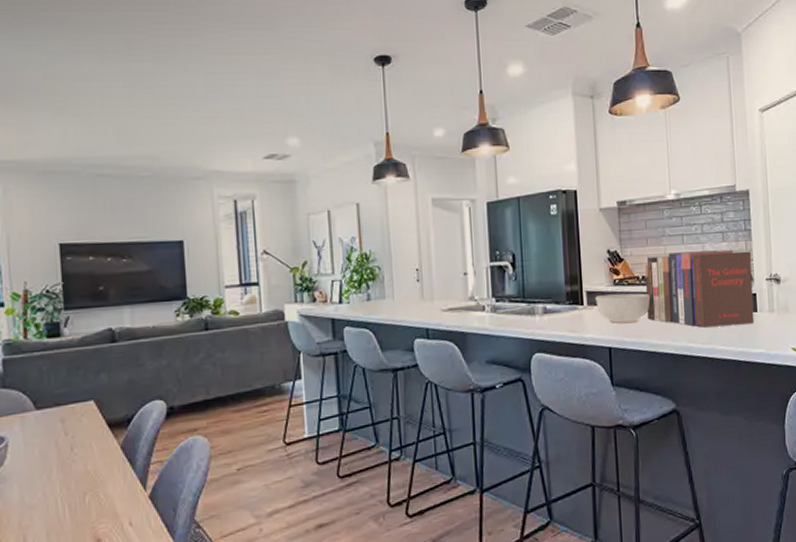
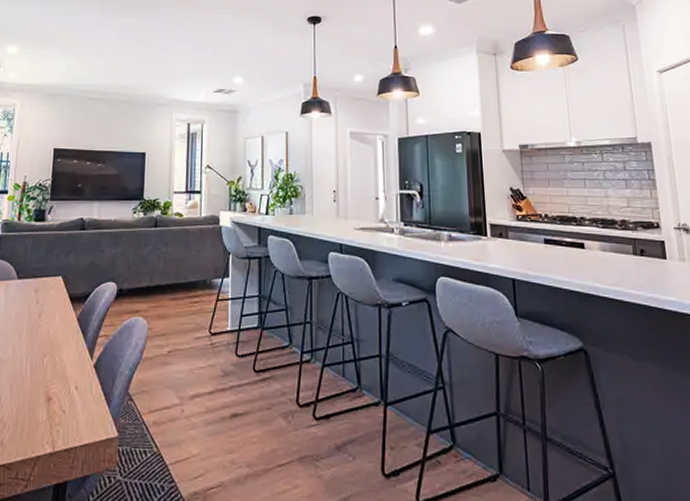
bowl: present [595,293,651,324] -> none [498,228,554,258]
books: present [645,249,754,328] -> none [548,195,664,271]

